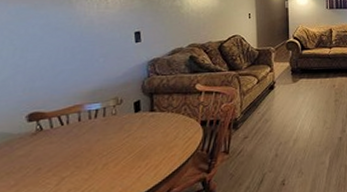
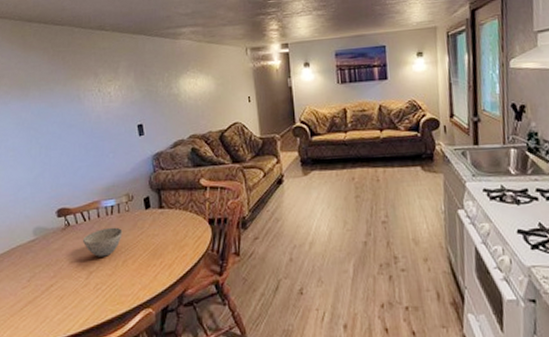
bowl: none [57,130,106,162] -> present [83,227,123,257]

